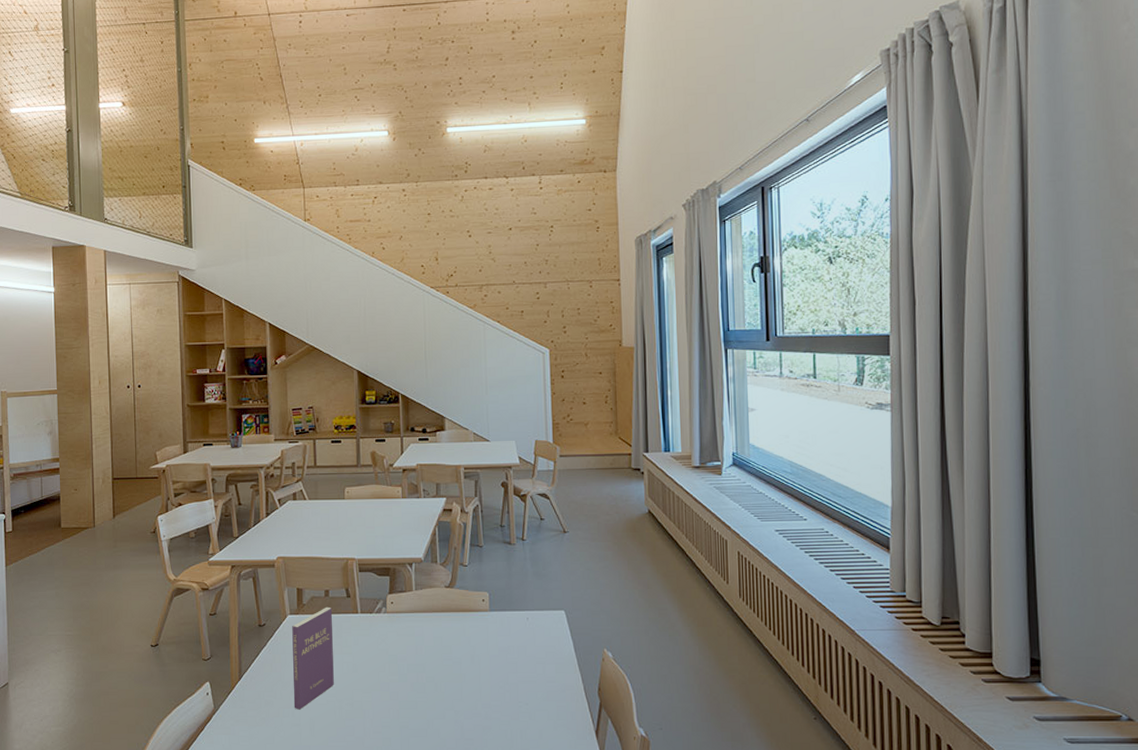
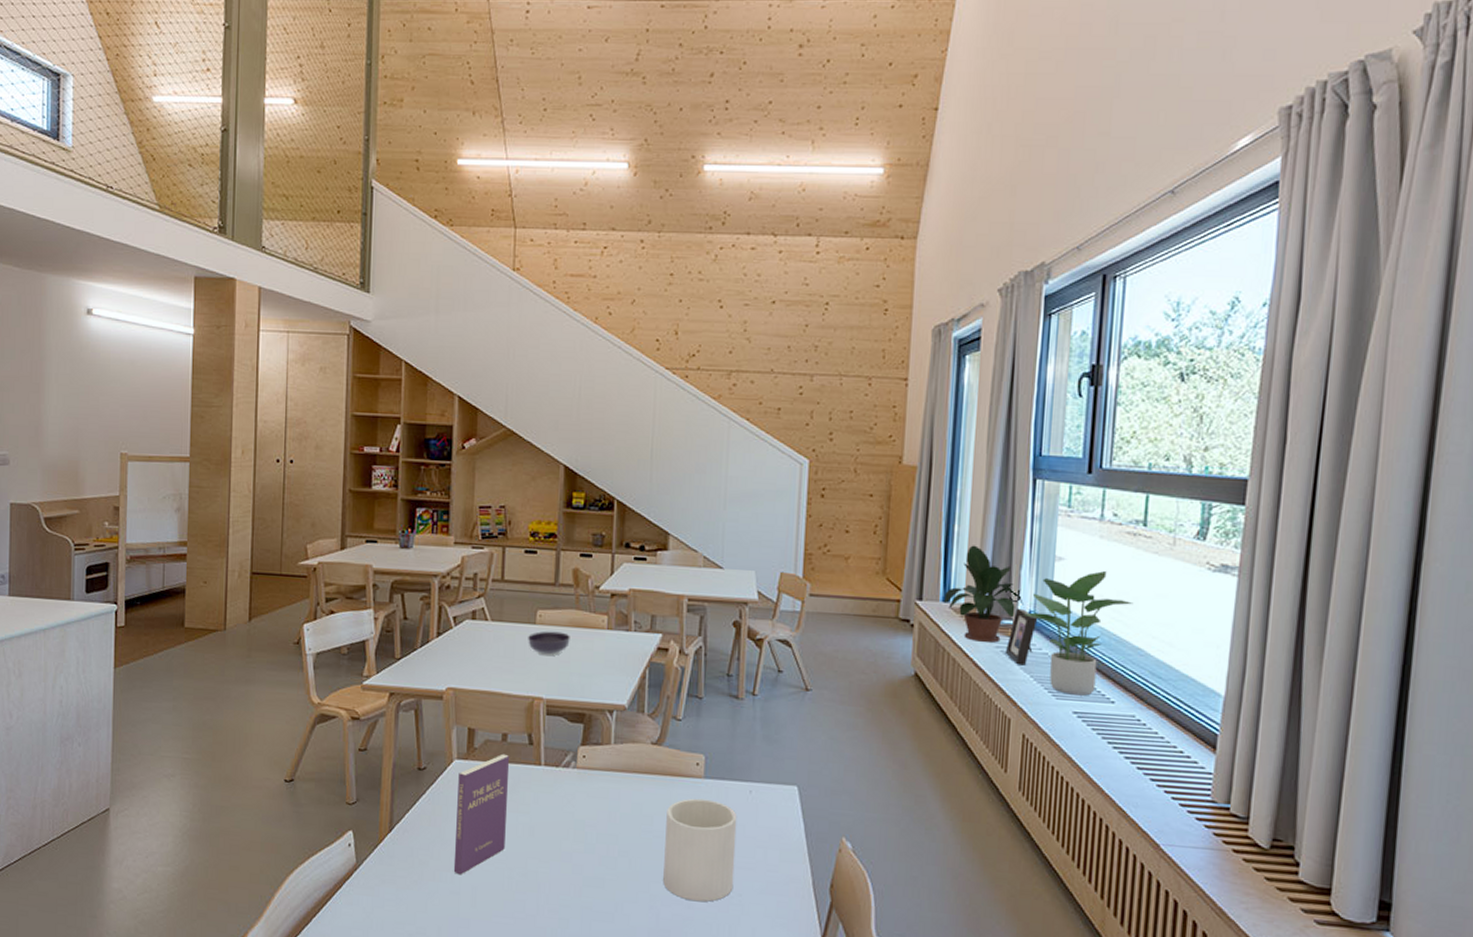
bowl: none [339,503,373,524] -> present [528,631,570,656]
cup: none [462,628,521,713] -> present [663,798,737,902]
potted plant: none [665,405,729,482] -> present [944,545,1025,643]
picture frame: none [717,452,740,497] -> present [1004,608,1038,666]
potted plant: none [729,417,813,517] -> present [1024,571,1134,696]

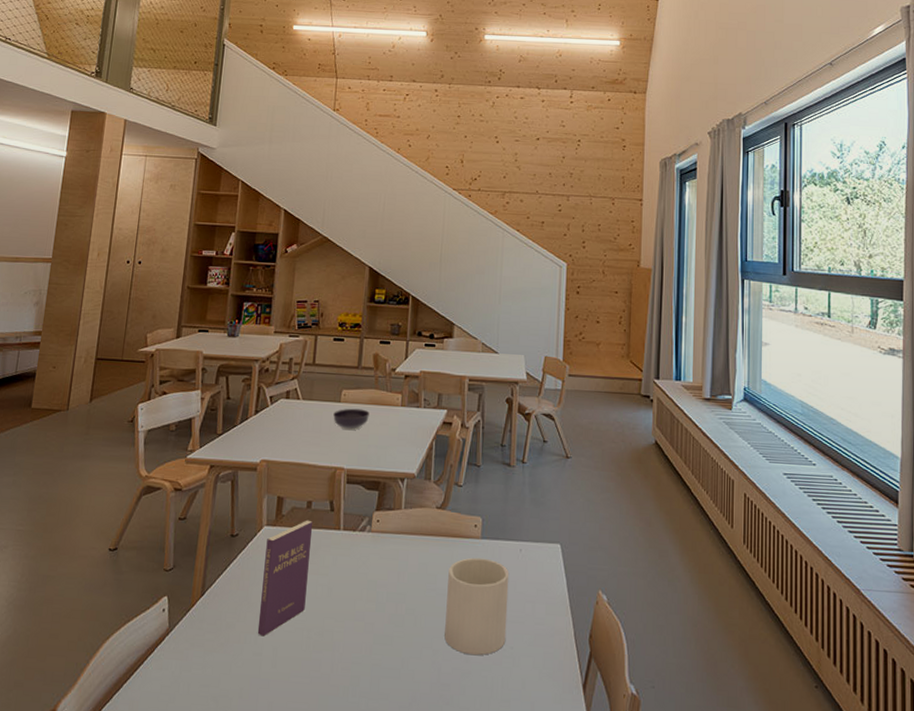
potted plant: present [944,545,1025,643] -> none [677,333,741,415]
picture frame: present [1004,608,1038,666] -> none [726,385,752,434]
potted plant: present [1024,571,1134,696] -> none [740,354,825,459]

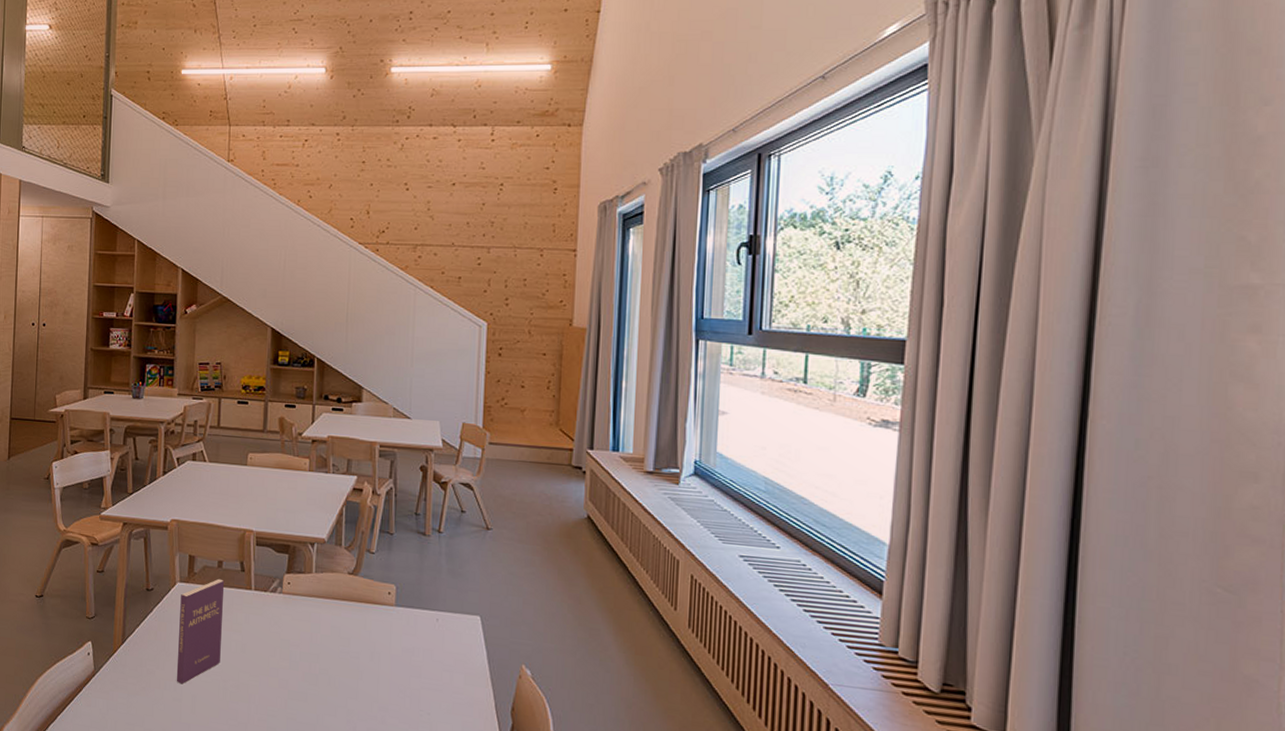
bowl: present [333,408,369,431] -> none [240,471,277,494]
cup: present [444,557,509,656] -> none [359,624,426,719]

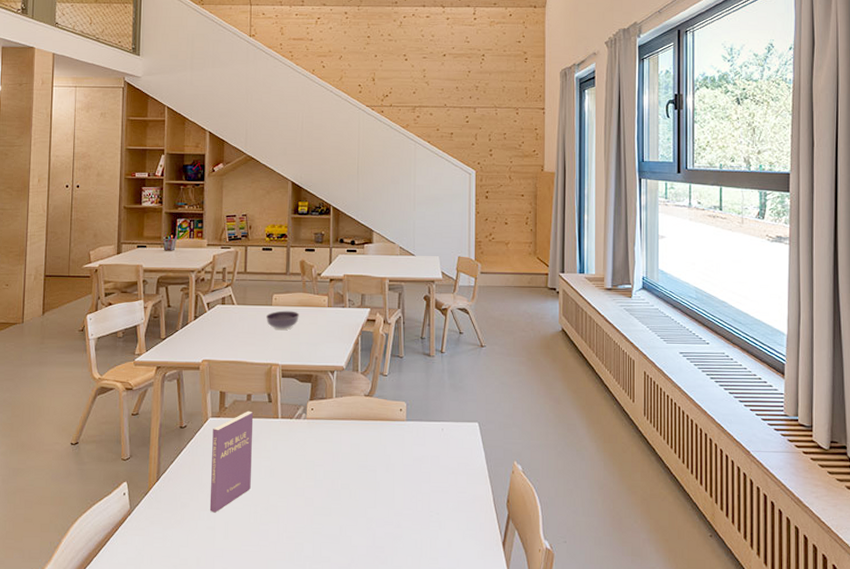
bowl: none [240,471,277,494] -> present [266,310,299,331]

